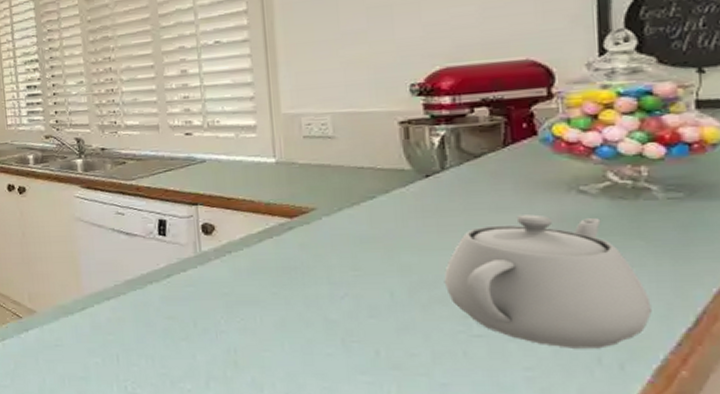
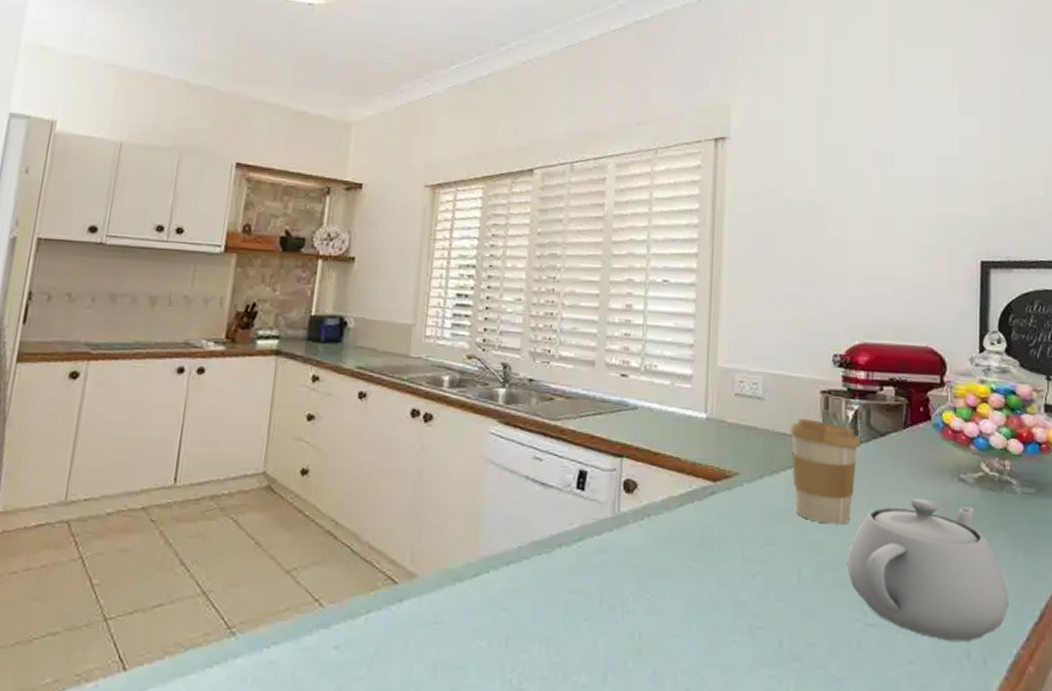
coffee cup: none [367,150,452,247] -> present [790,419,861,525]

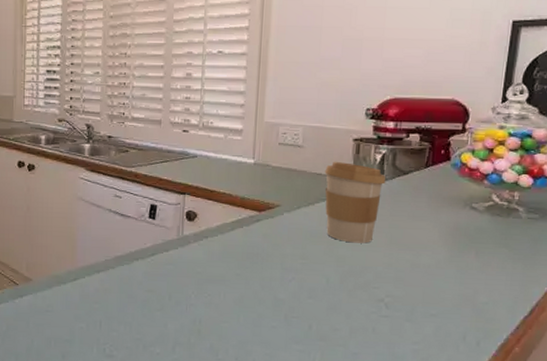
teapot: present [846,498,1009,642] -> none [367,223,505,329]

